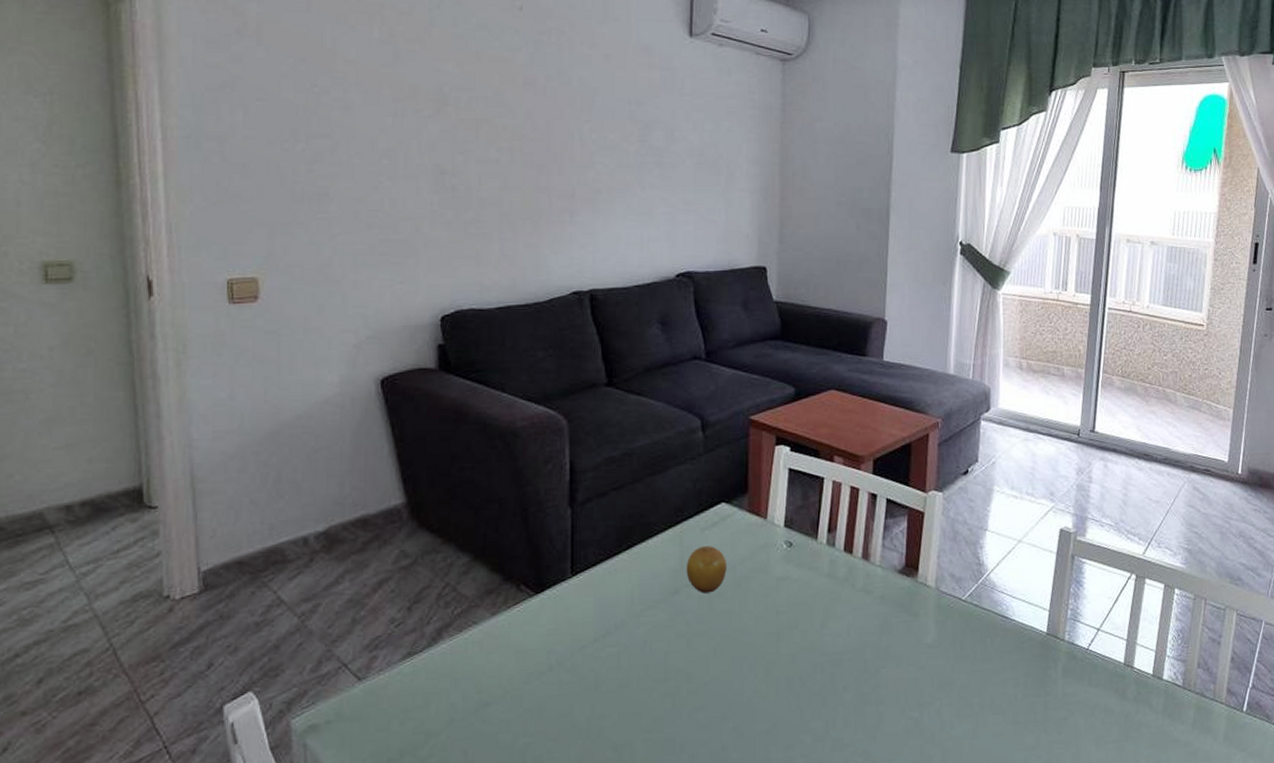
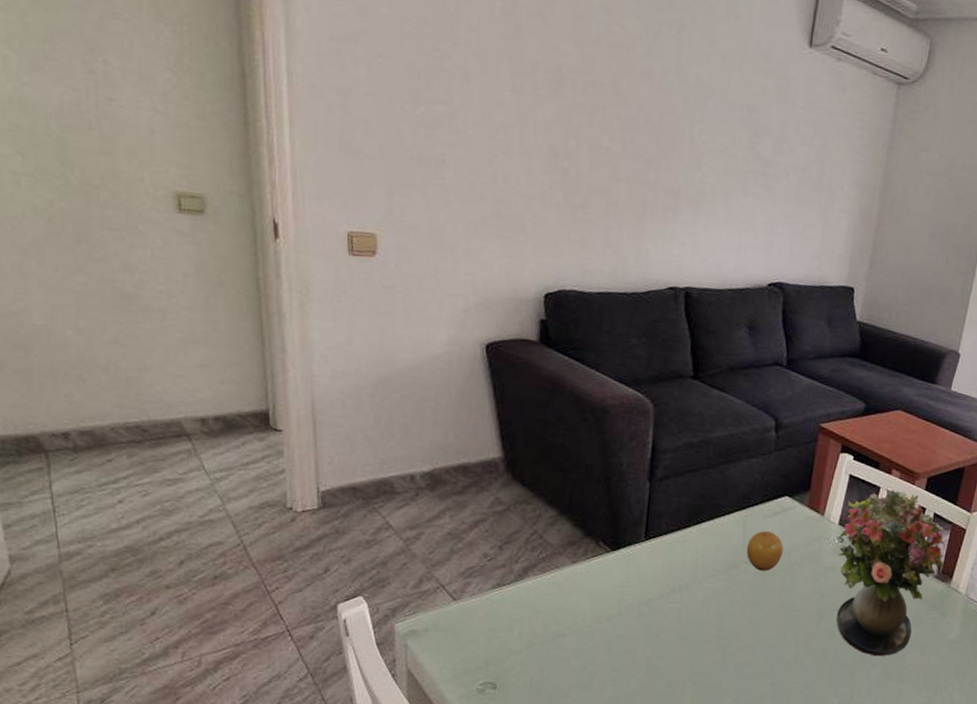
bouquet: none [786,478,906,677] -> present [836,488,945,657]

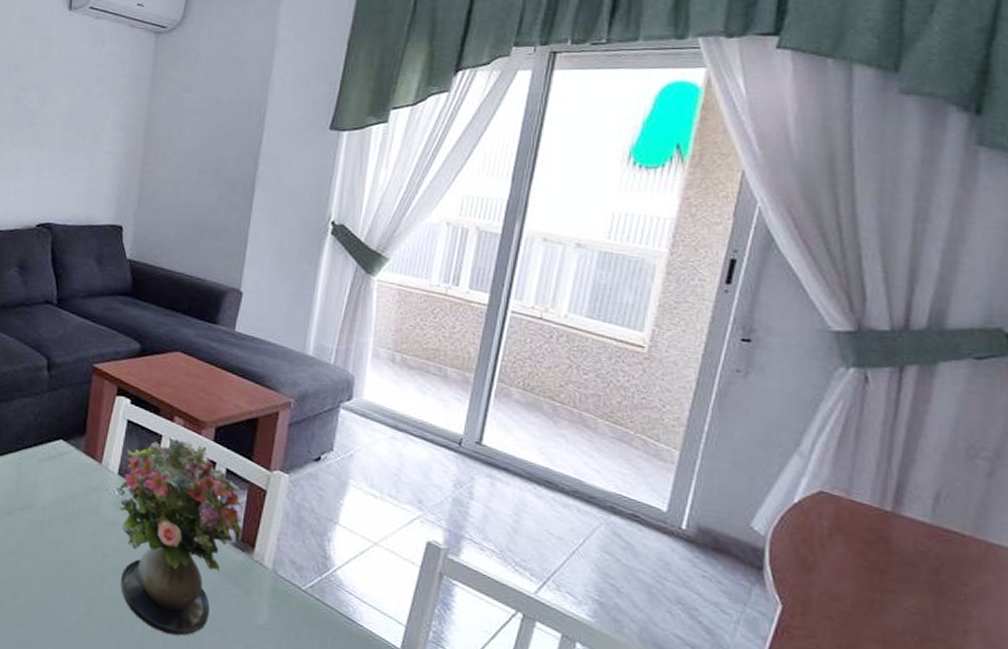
fruit: present [746,531,784,571] -> none [21,475,60,521]

